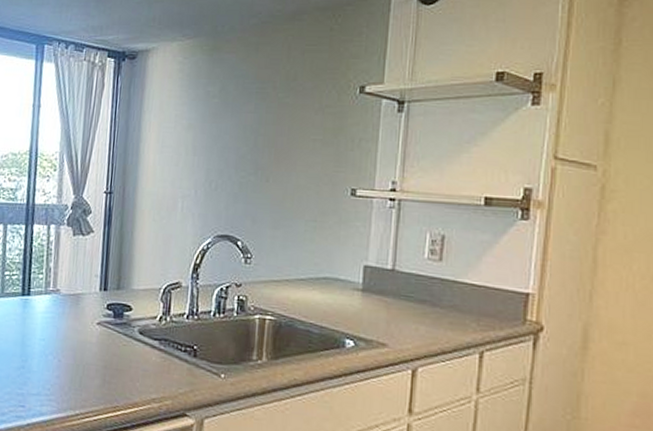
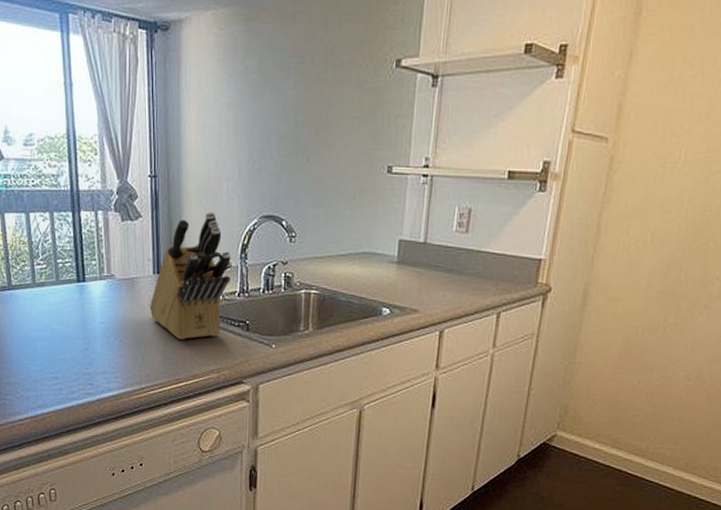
knife block: none [92,229,182,364] -> present [149,212,231,340]

